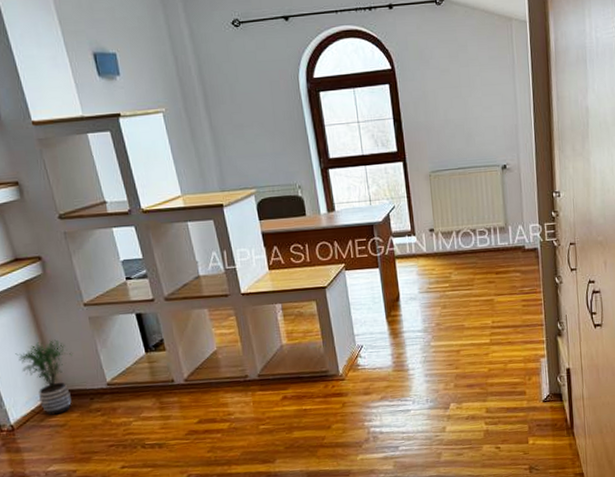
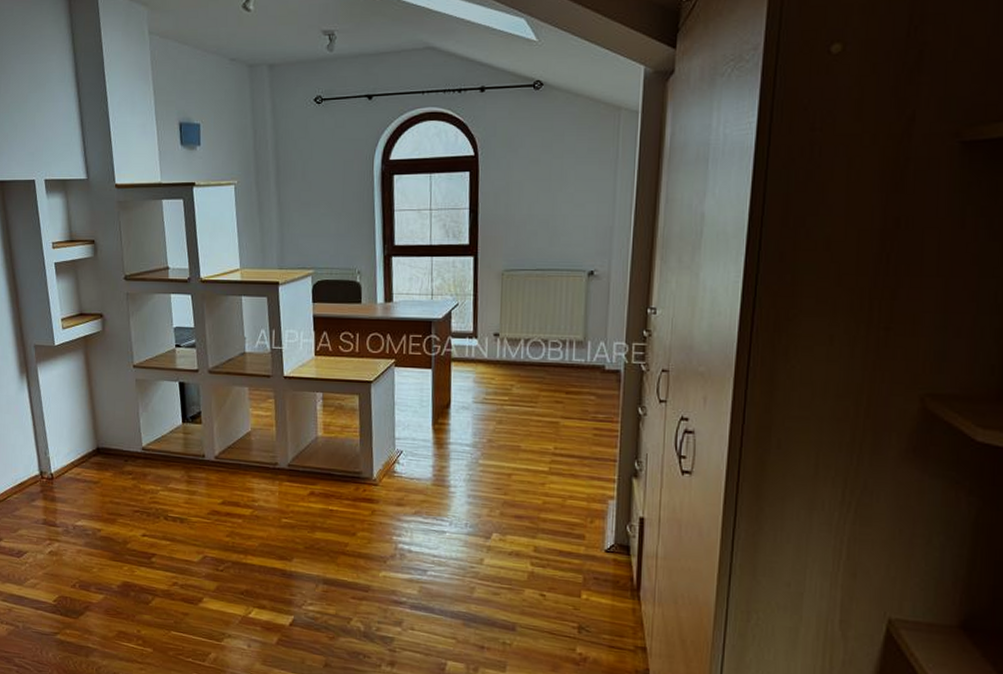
potted plant: present [15,339,73,415] -> none [66,396,116,471]

